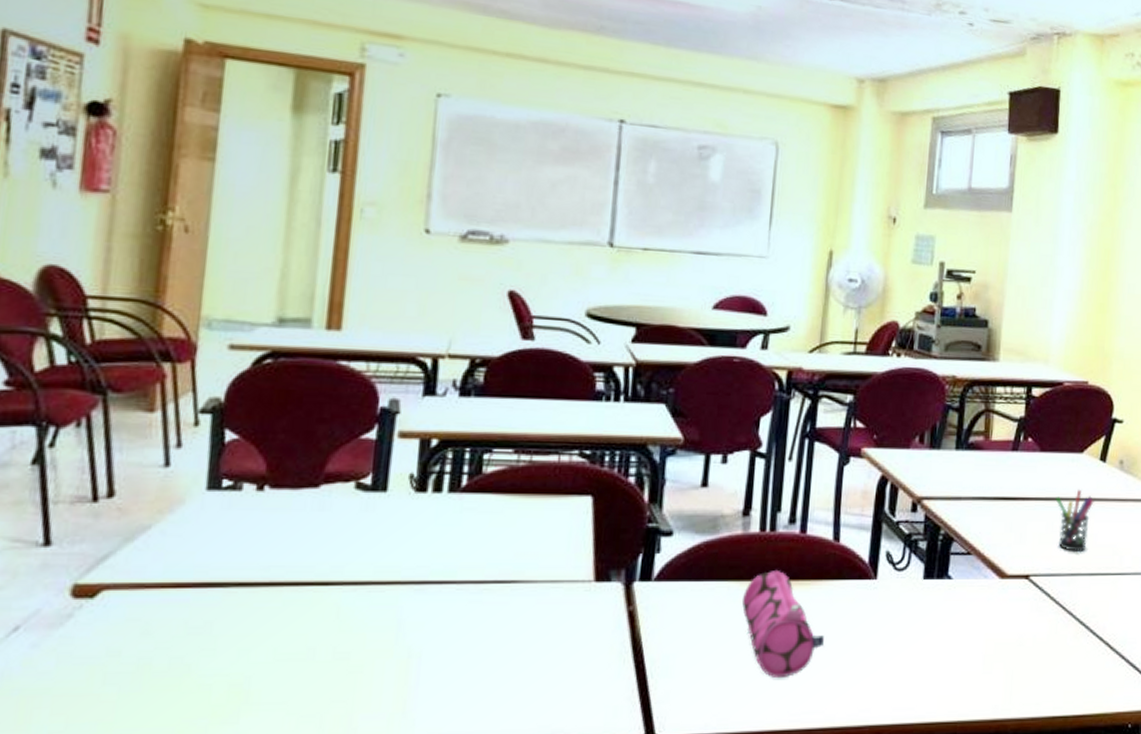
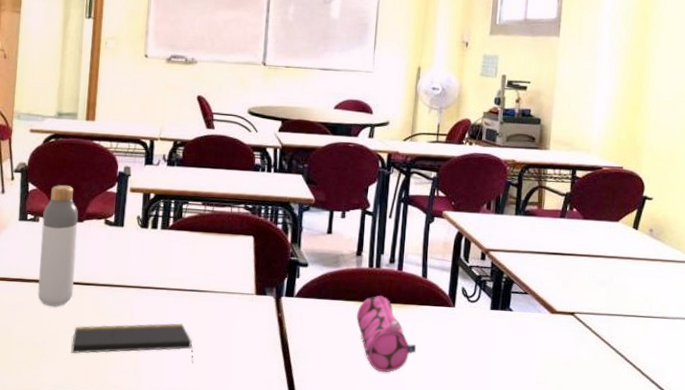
bottle: none [238,431,312,624] -> present [38,185,79,307]
notepad: none [295,633,498,695] -> present [71,323,194,363]
pen holder: present [1055,489,1094,553] -> none [596,249,628,298]

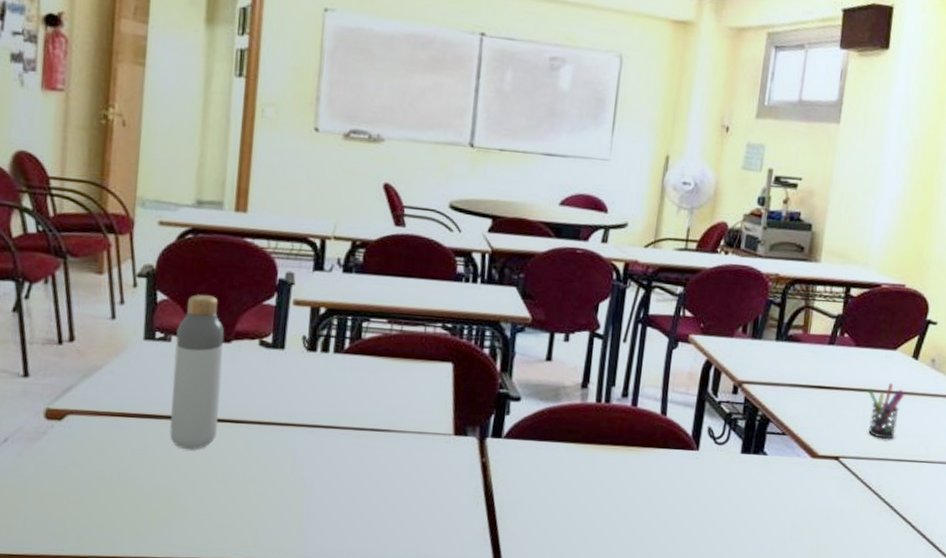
notepad: present [71,323,194,363] -> none [214,470,374,519]
pencil case: present [356,295,417,373] -> none [578,436,651,529]
pen holder: none [596,249,628,298] -> present [867,382,905,440]

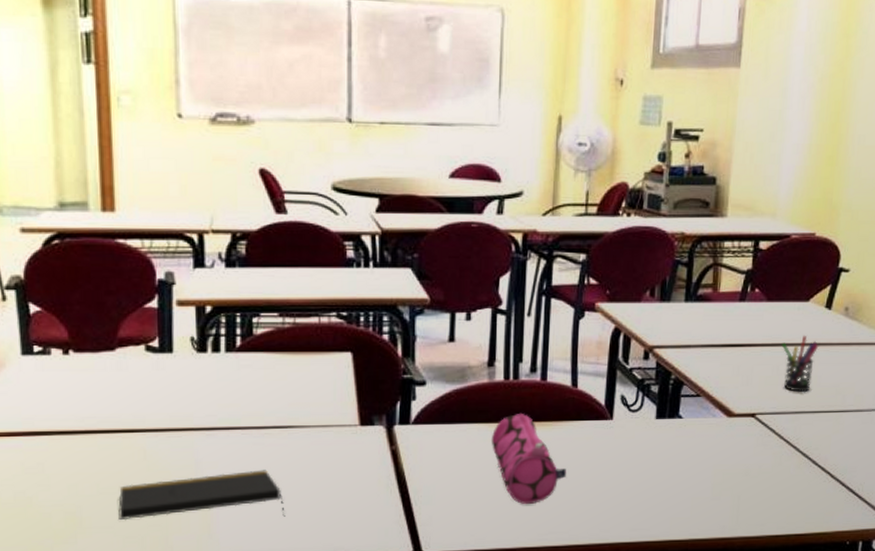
bottle: present [169,294,225,450] -> none [56,303,113,464]
notepad: none [214,470,374,519] -> present [118,469,285,521]
pencil case: none [578,436,651,529] -> present [491,412,567,505]

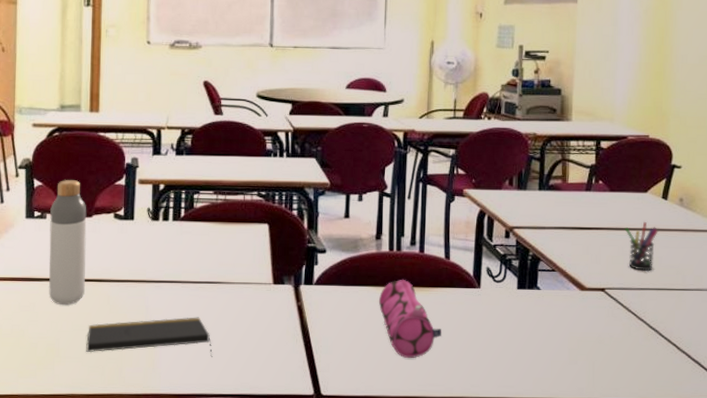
bottle: none [56,303,113,464] -> present [49,180,87,306]

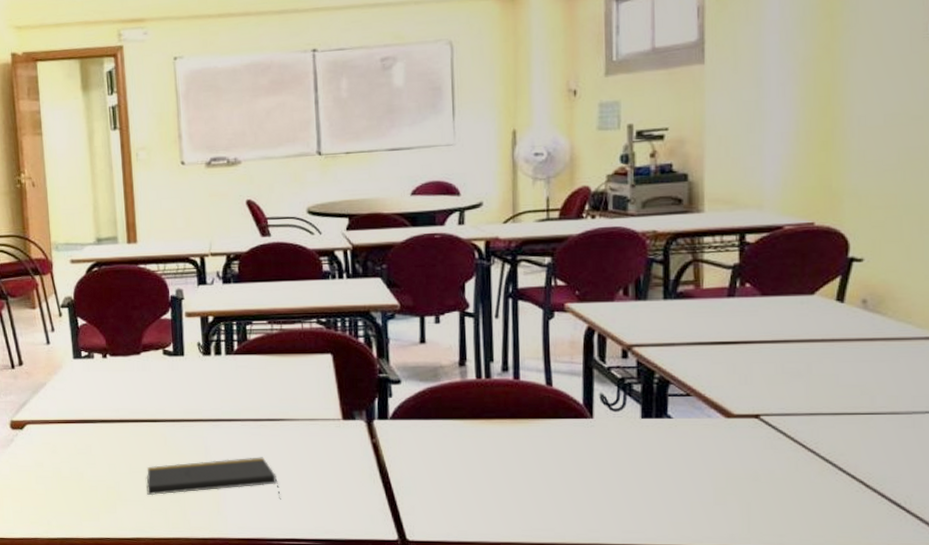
bottle: present [49,180,87,306] -> none [97,317,141,447]
pencil case: present [378,279,442,359] -> none [467,410,548,500]
pen holder: present [624,221,658,272] -> none [784,330,833,393]

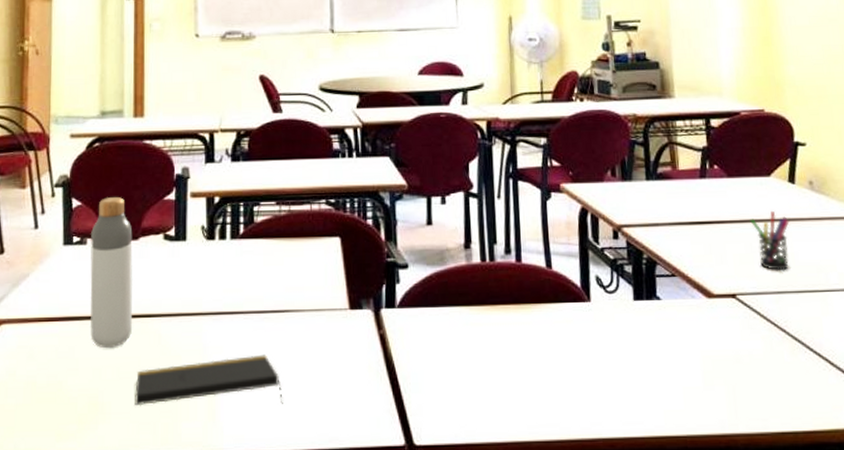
bottle: none [97,317,141,447] -> present [90,197,133,349]
pen holder: none [784,330,833,393] -> present [750,210,790,271]

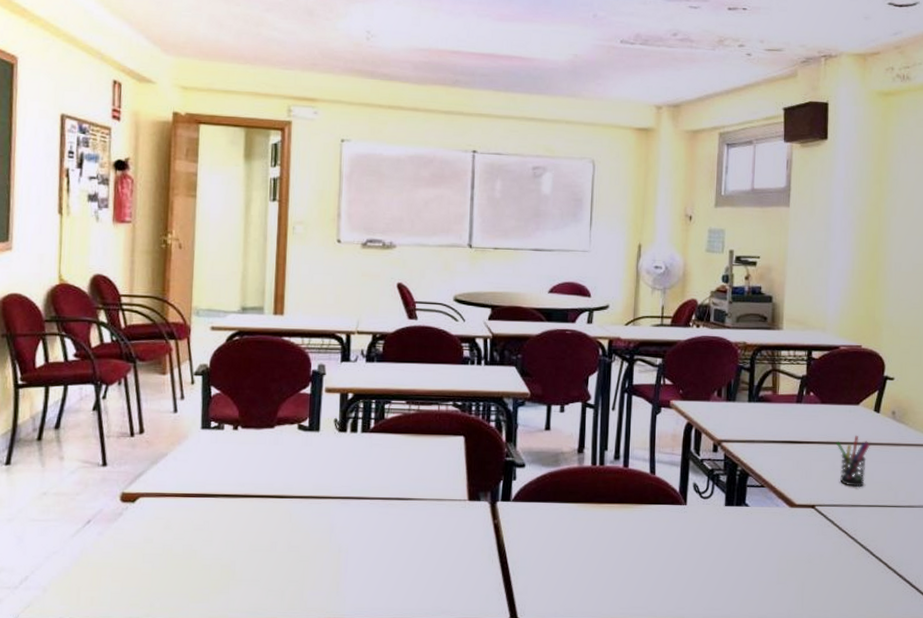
bottle: present [90,197,133,349] -> none [225,388,269,524]
notepad: present [135,354,283,406] -> none [265,536,402,579]

